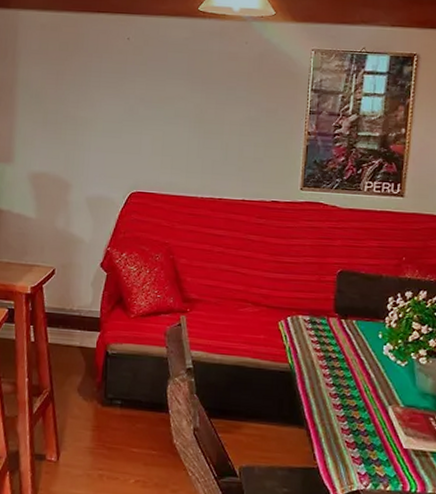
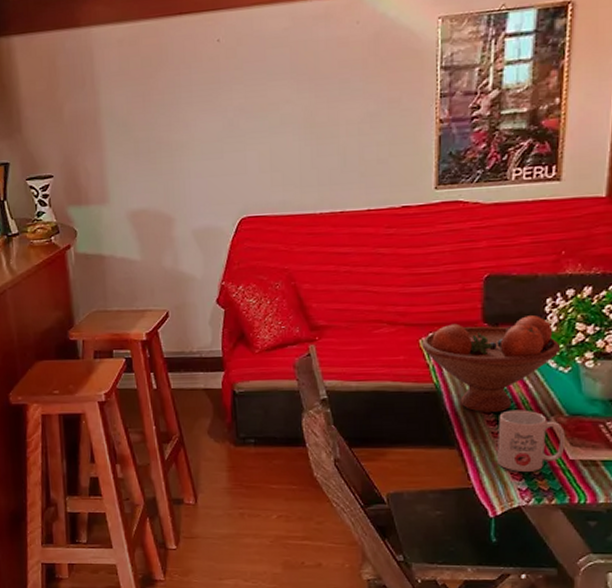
fruit bowl: none [280,310,398,397] -> present [421,315,560,412]
mug: none [340,396,400,457] -> present [496,410,565,472]

